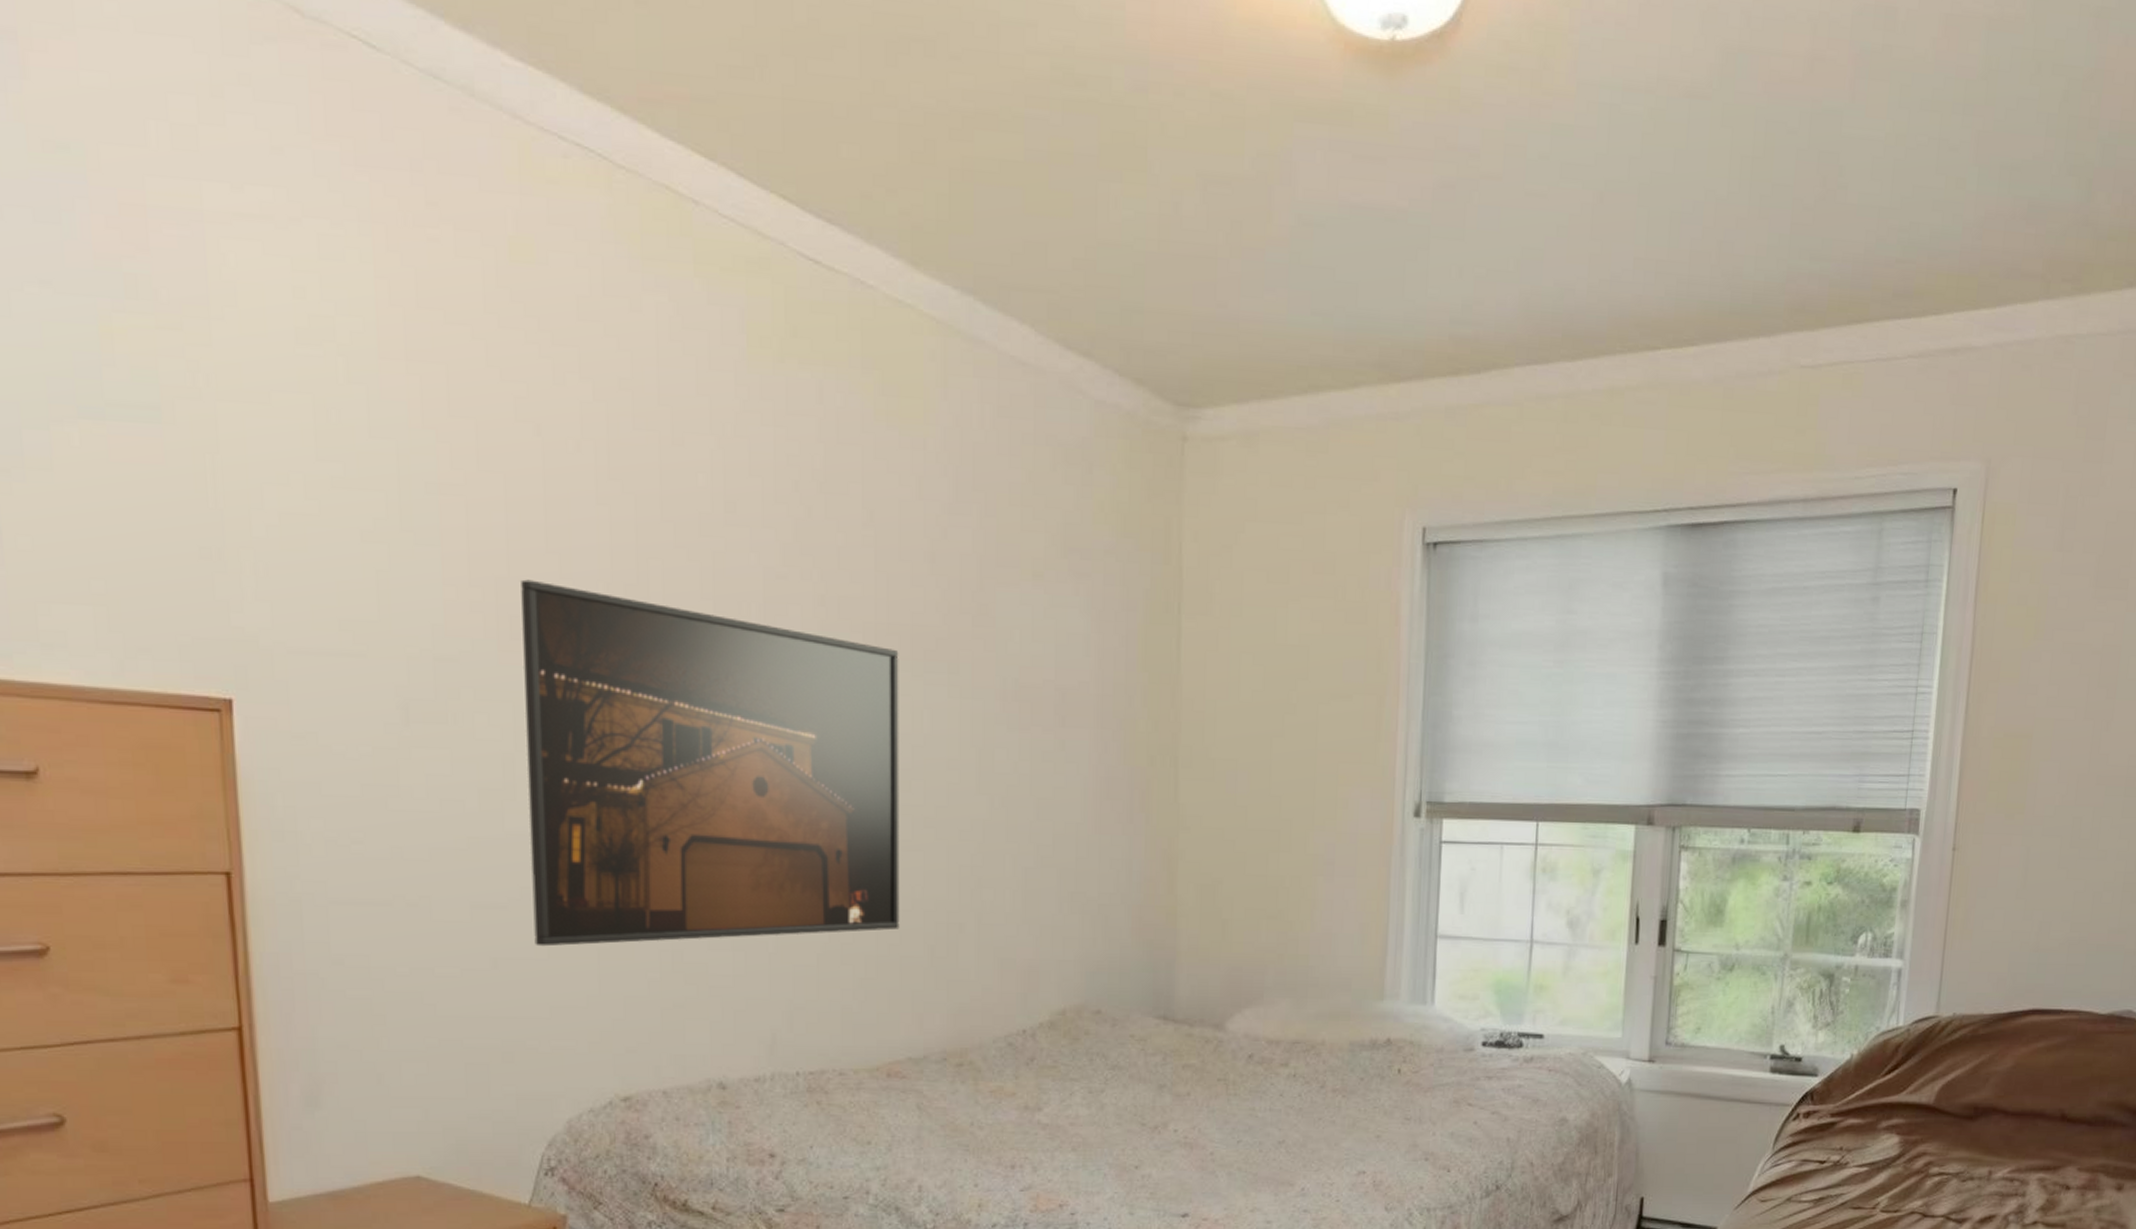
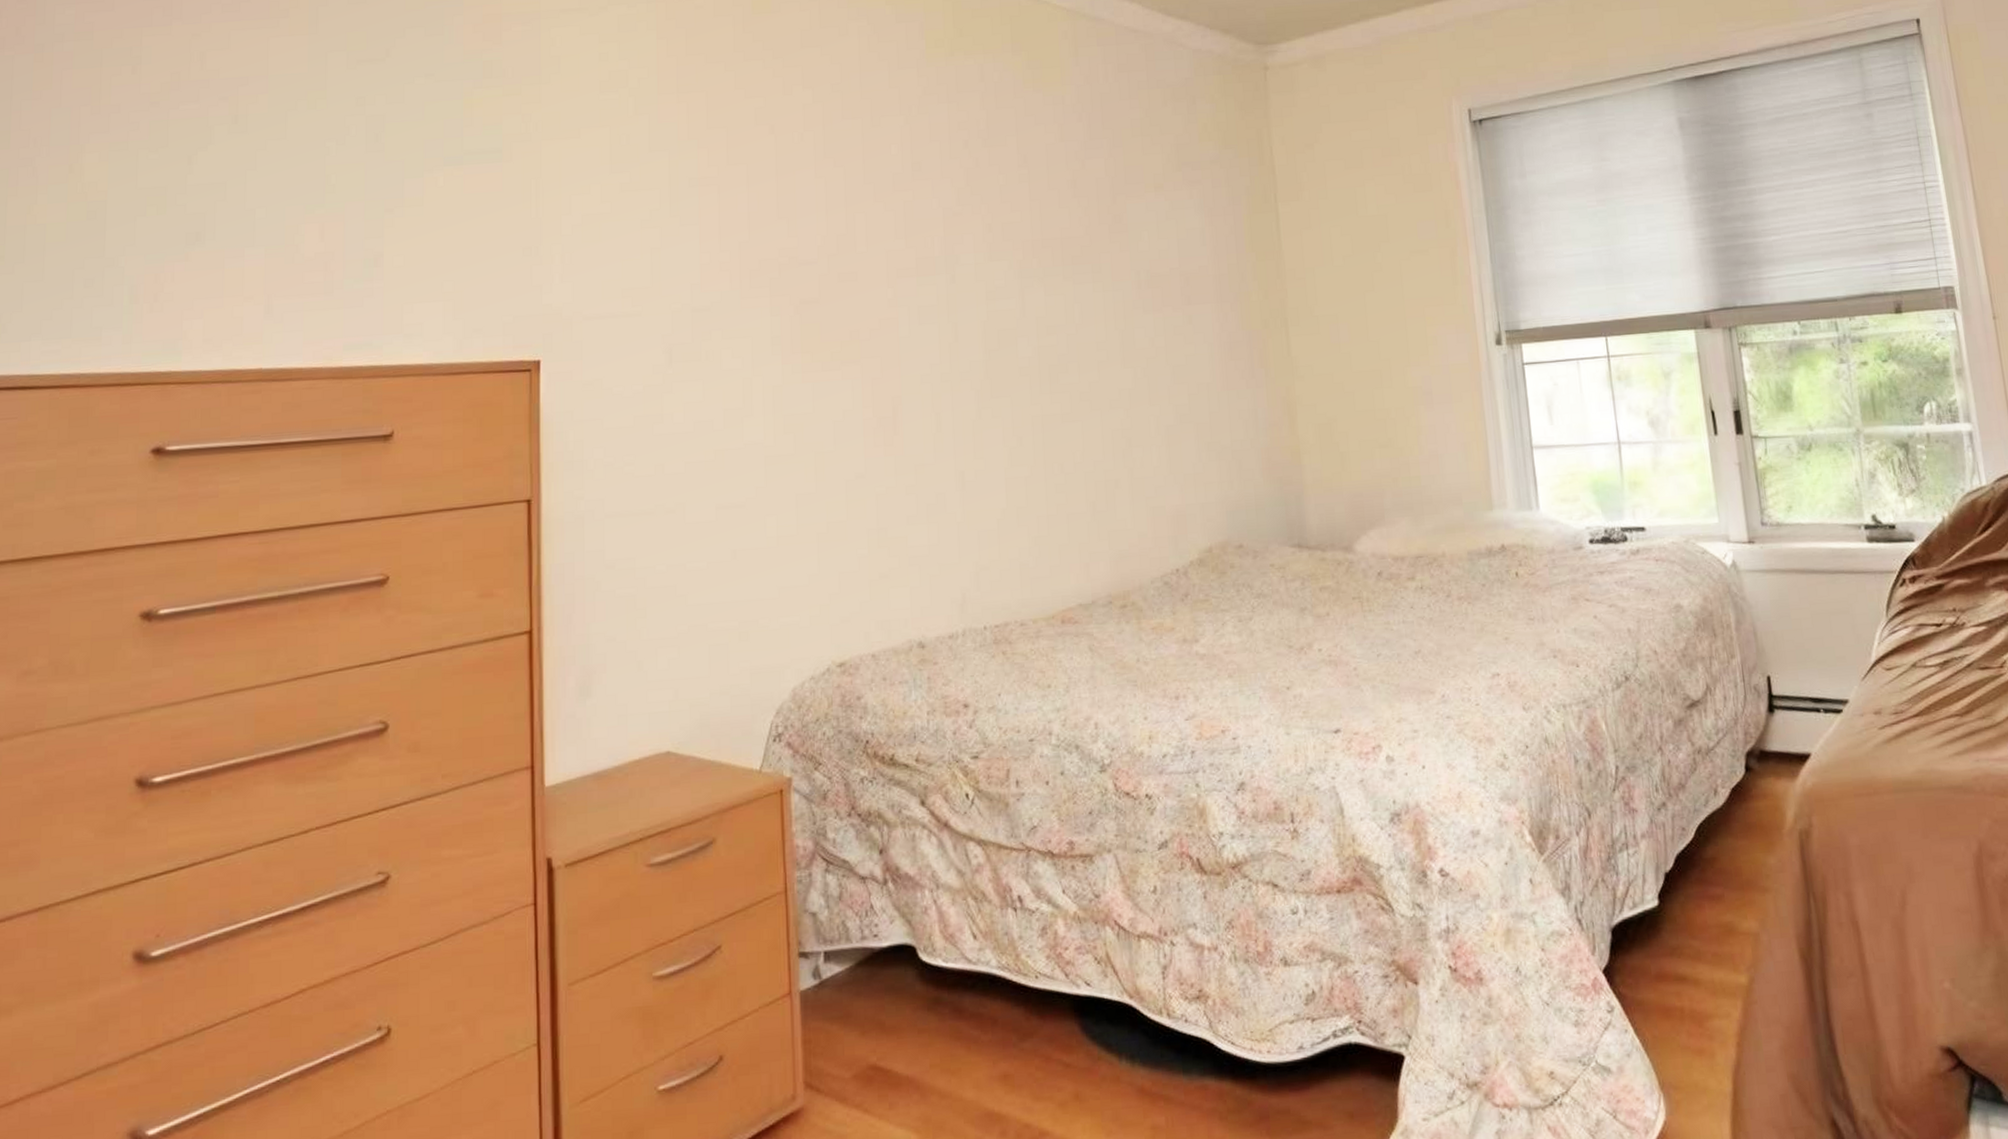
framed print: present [521,579,900,947] -> none [758,240,1065,537]

